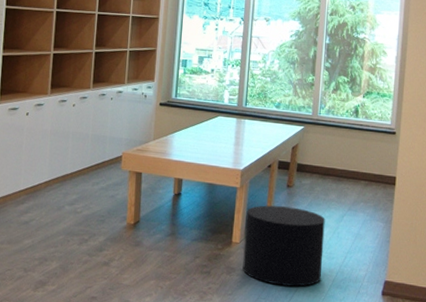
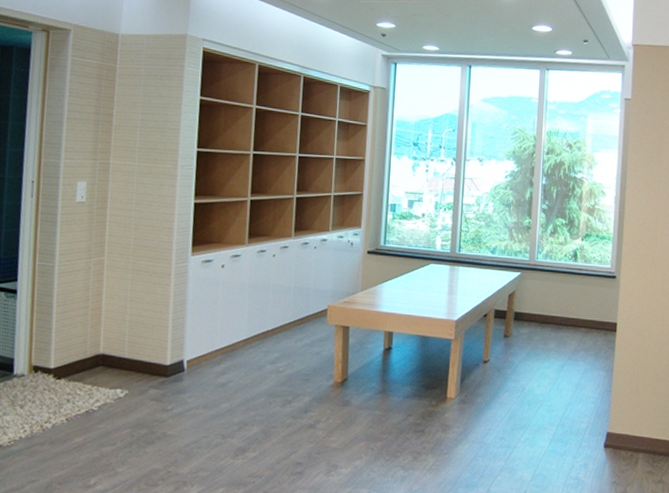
stool: present [242,205,325,287] -> none [458,357,545,442]

